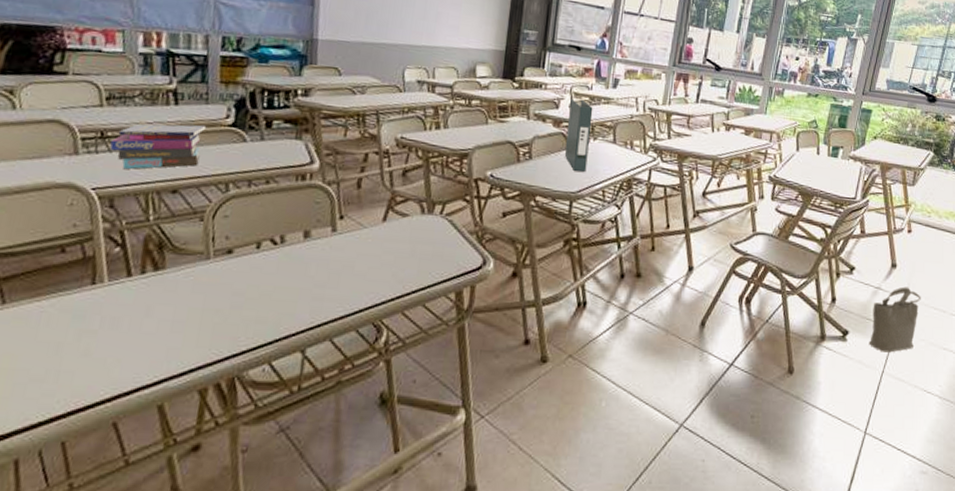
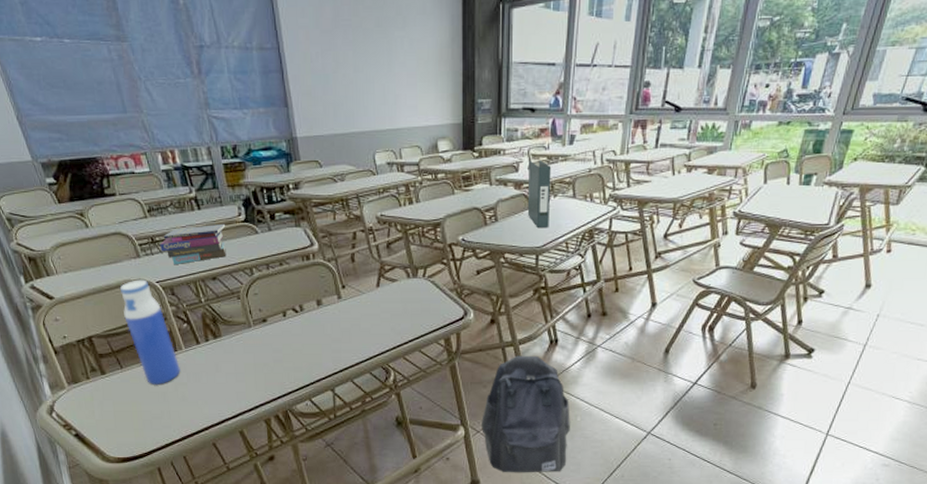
water bottle: none [30,183,94,332] -> present [119,279,180,386]
backpack: none [487,318,594,477] -> present [482,355,570,473]
tote bag: present [868,286,921,353] -> none [835,305,897,366]

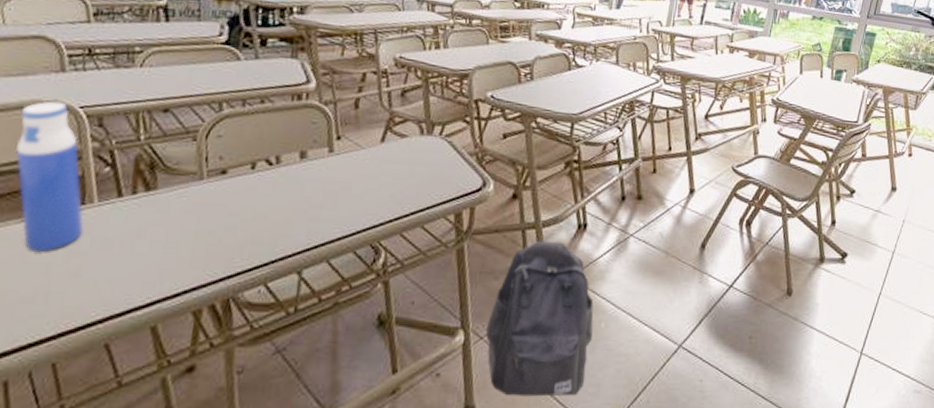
books: present [160,223,227,265] -> none [98,41,199,88]
binder: present [527,160,551,227] -> none [566,18,596,93]

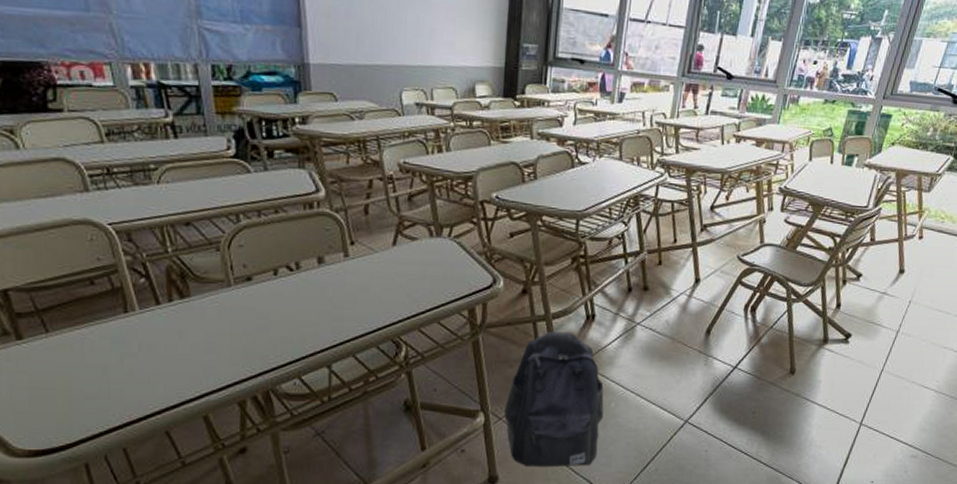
water bottle: present [16,101,84,253] -> none [55,219,130,356]

